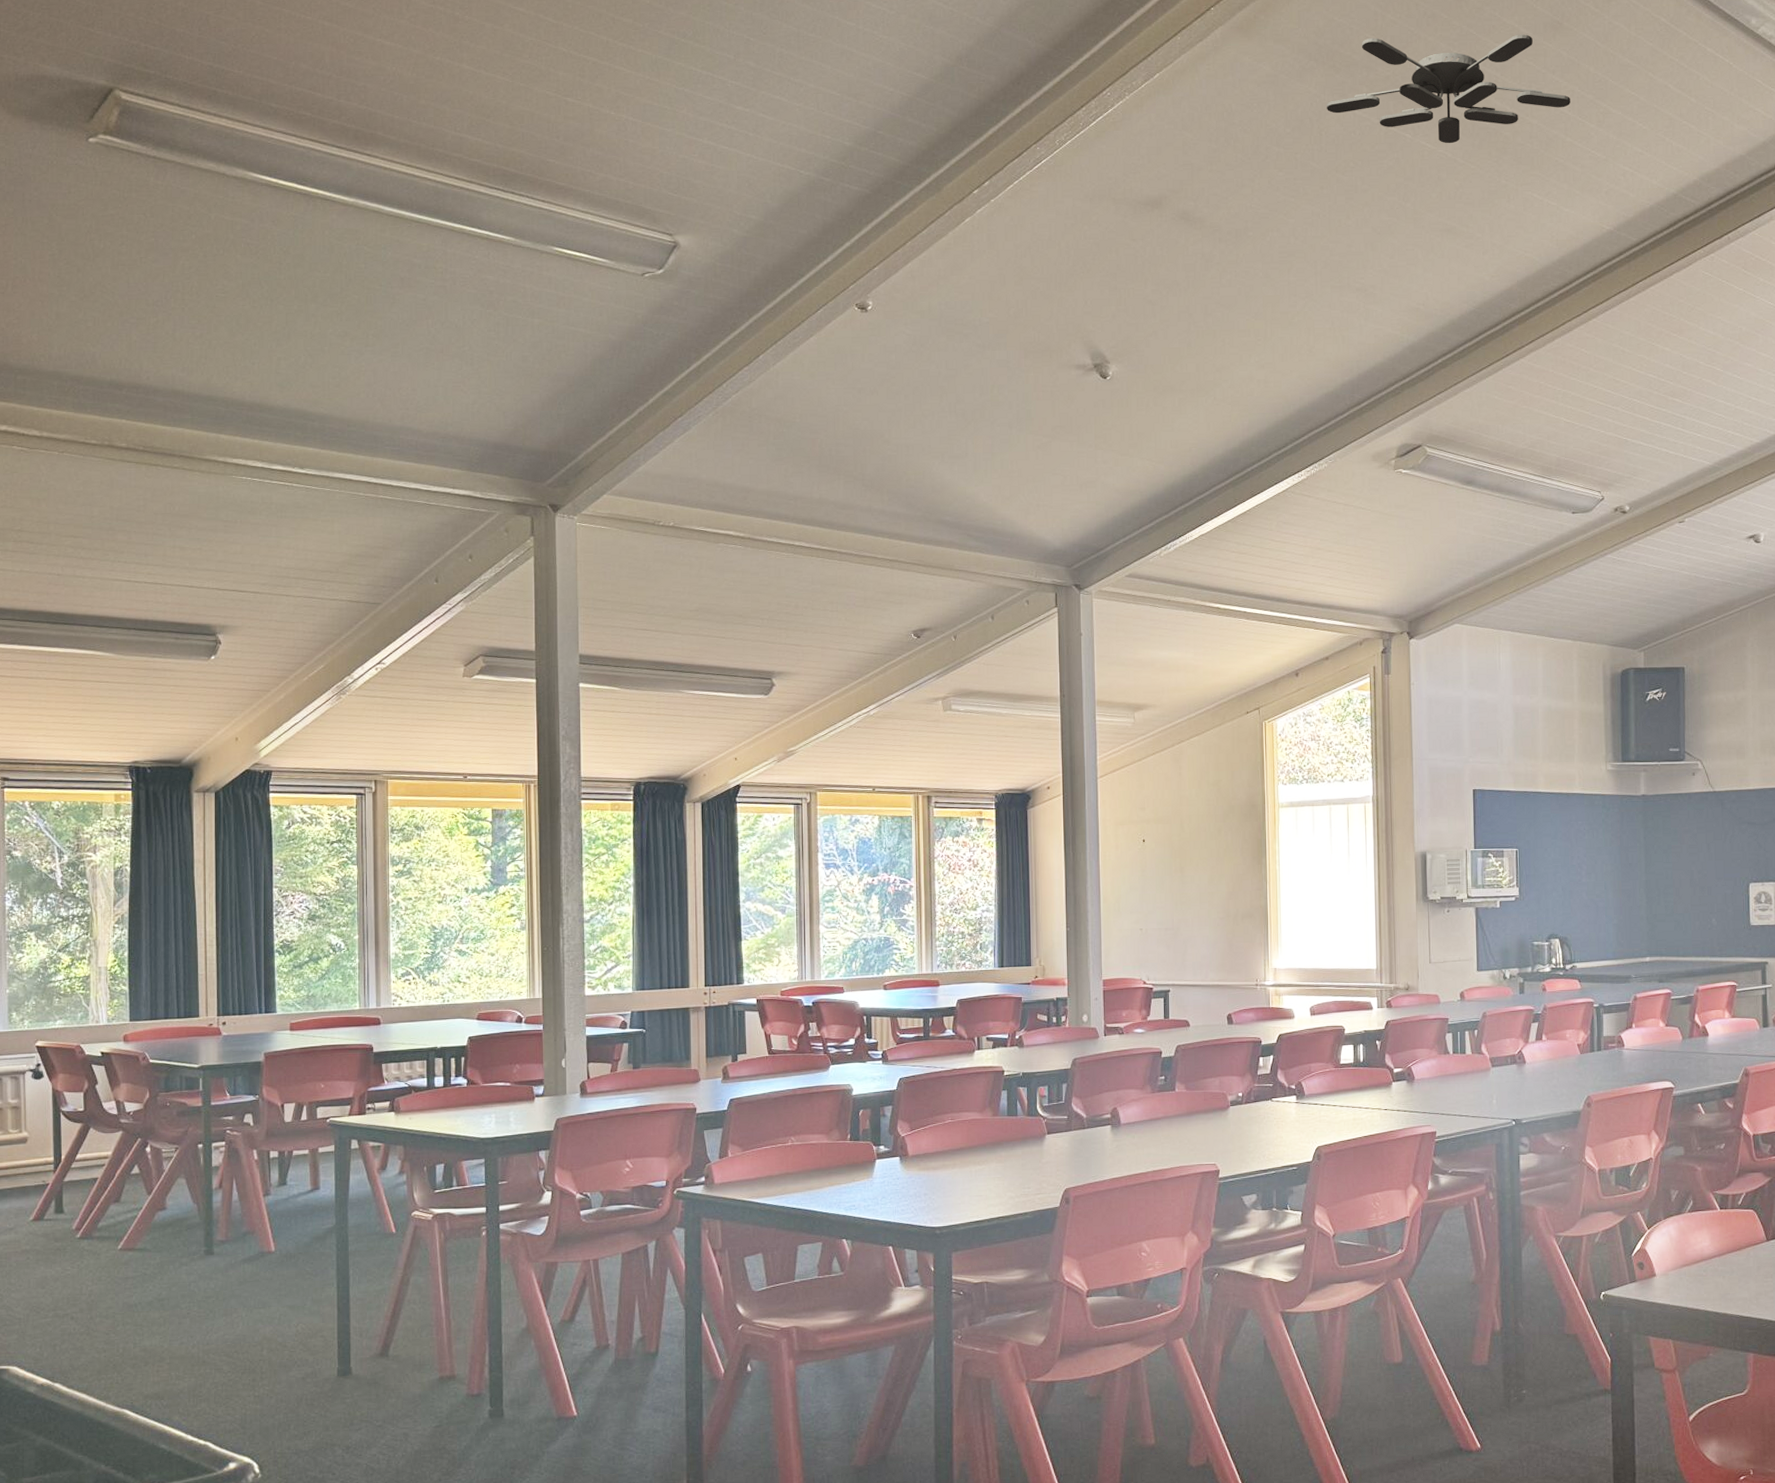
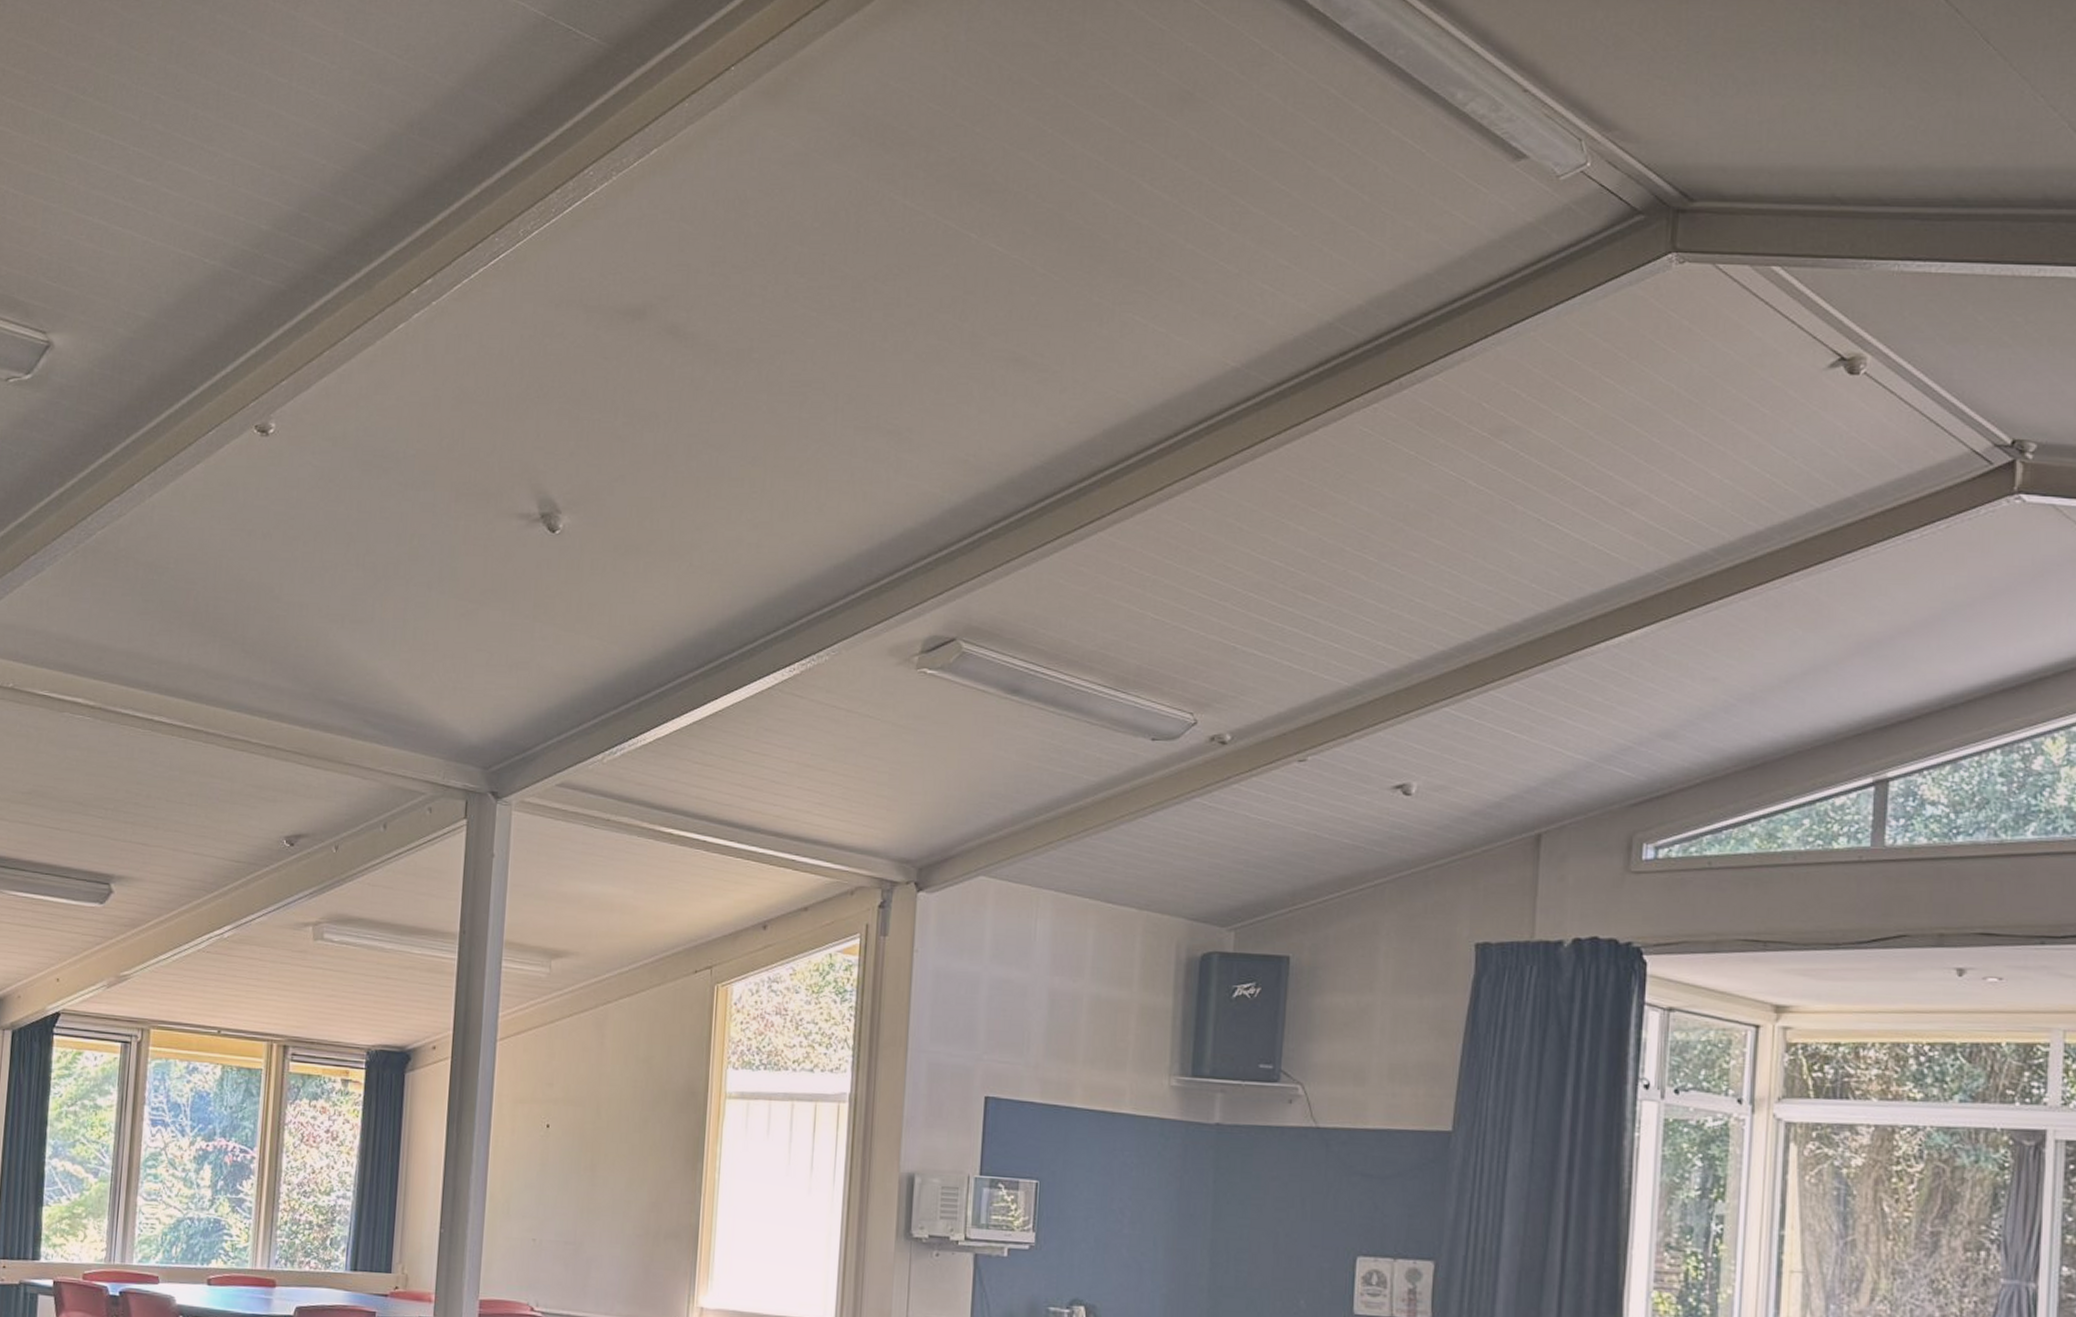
ceiling fan: present [1327,34,1570,144] -> none [869,107,1196,248]

